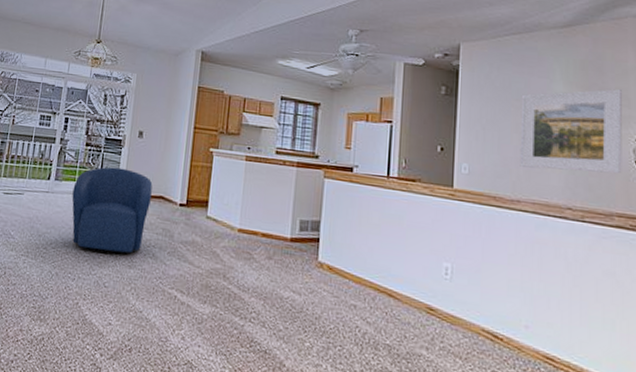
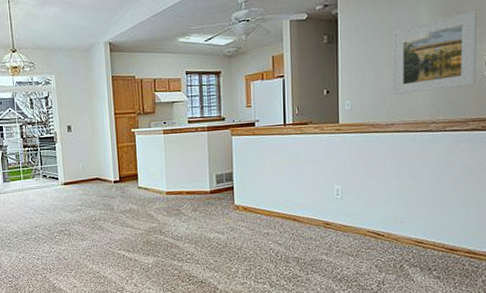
armchair: present [72,167,153,255] -> none [20,161,89,235]

